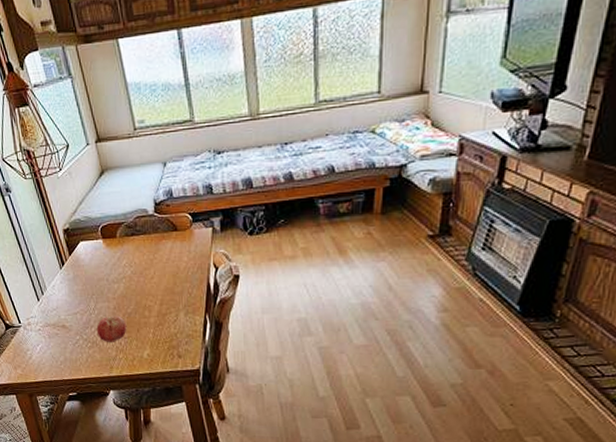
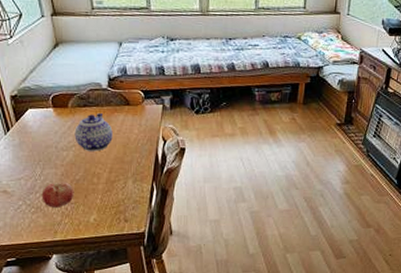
teapot: none [124,240,162,283] -> present [74,112,113,152]

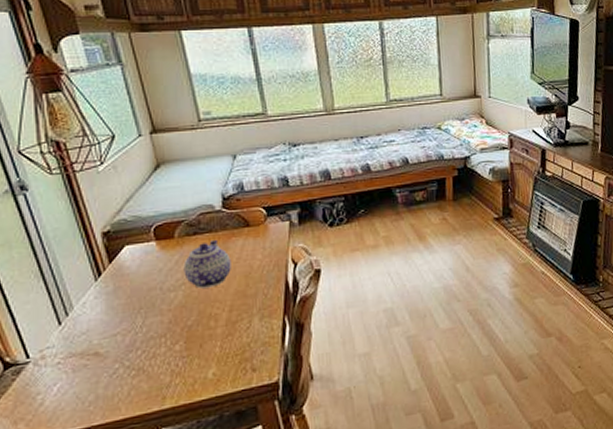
fruit: present [41,182,74,208] -> none [144,330,186,367]

